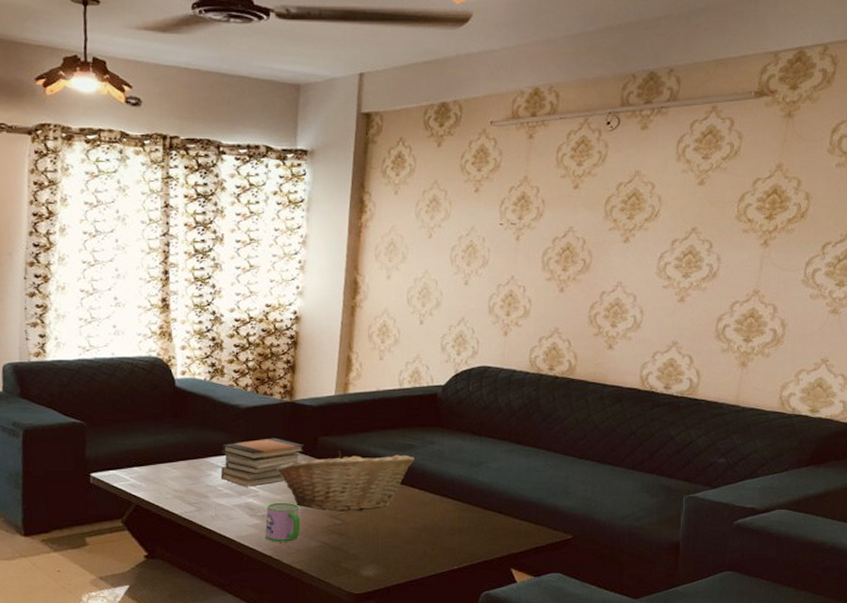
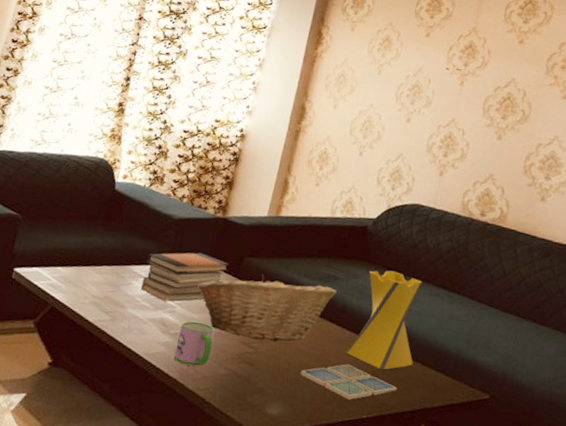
drink coaster: none [389,523,484,555] -> present [300,364,397,400]
vase: none [431,433,497,525] -> present [346,270,422,370]

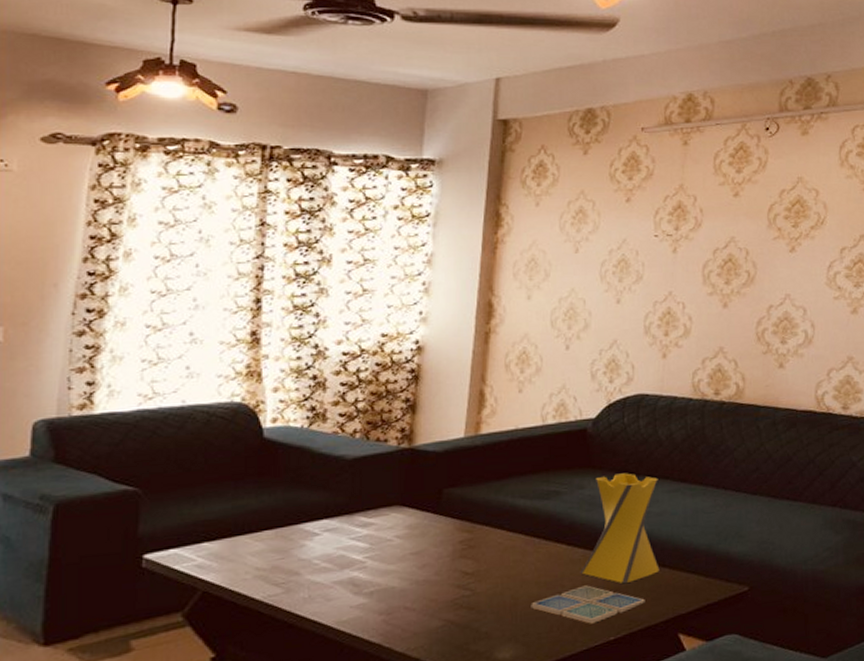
book stack: present [140,252,229,302] -> none [317,493,426,558]
mug: present [173,321,215,366] -> none [372,573,419,626]
fruit basket: present [196,274,337,341] -> none [389,503,561,580]

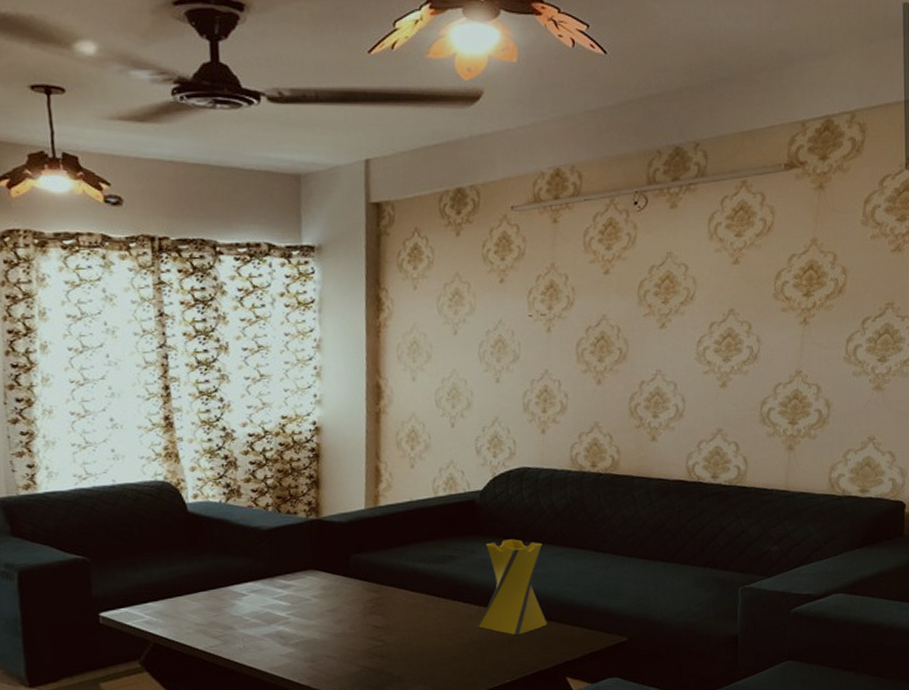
drink coaster: present [531,585,645,624] -> none [435,636,536,669]

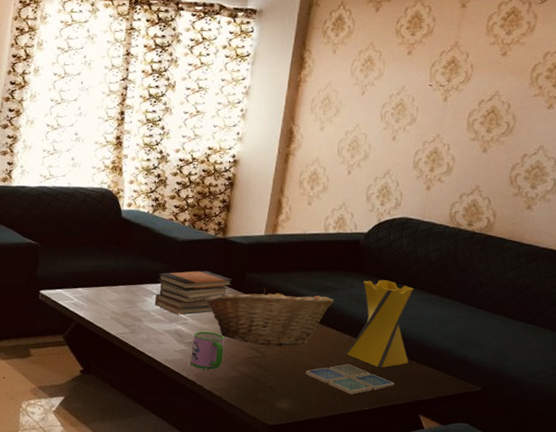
book stack: none [245,559,336,615] -> present [154,270,233,315]
mug: none [299,627,339,671] -> present [190,331,224,370]
fruit basket: none [306,567,456,633] -> present [205,287,334,346]
drink coaster: none [435,636,536,669] -> present [305,364,395,395]

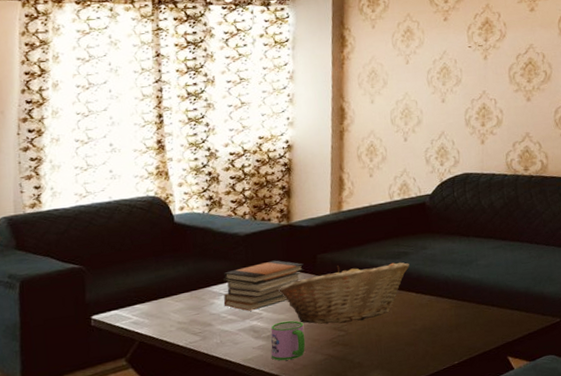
drink coaster: present [305,364,395,395] -> none [391,323,480,352]
vase: present [346,280,414,368] -> none [429,235,490,321]

